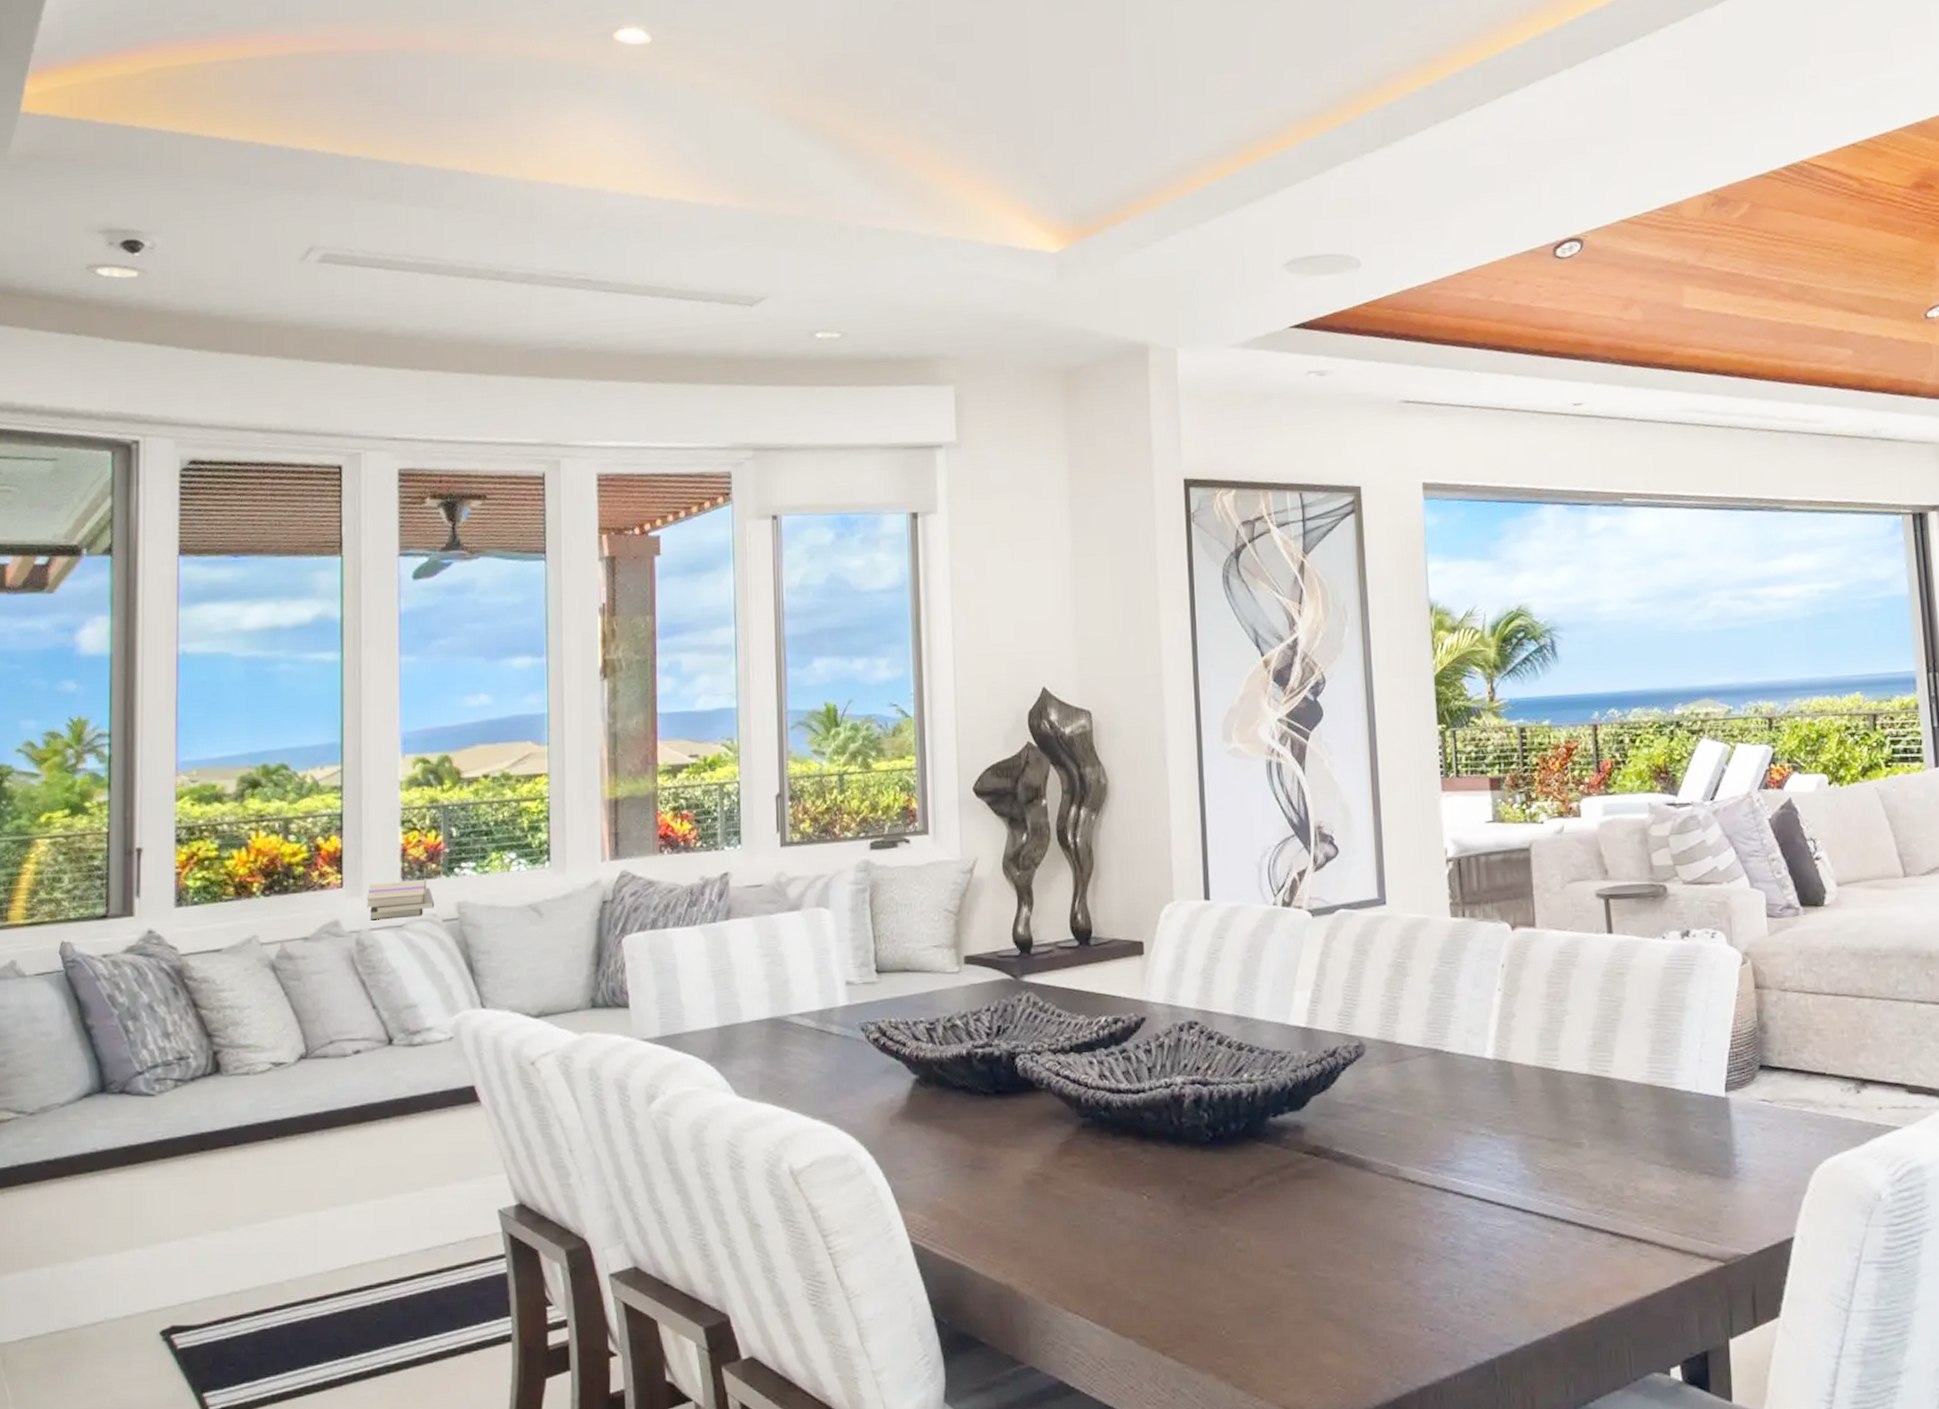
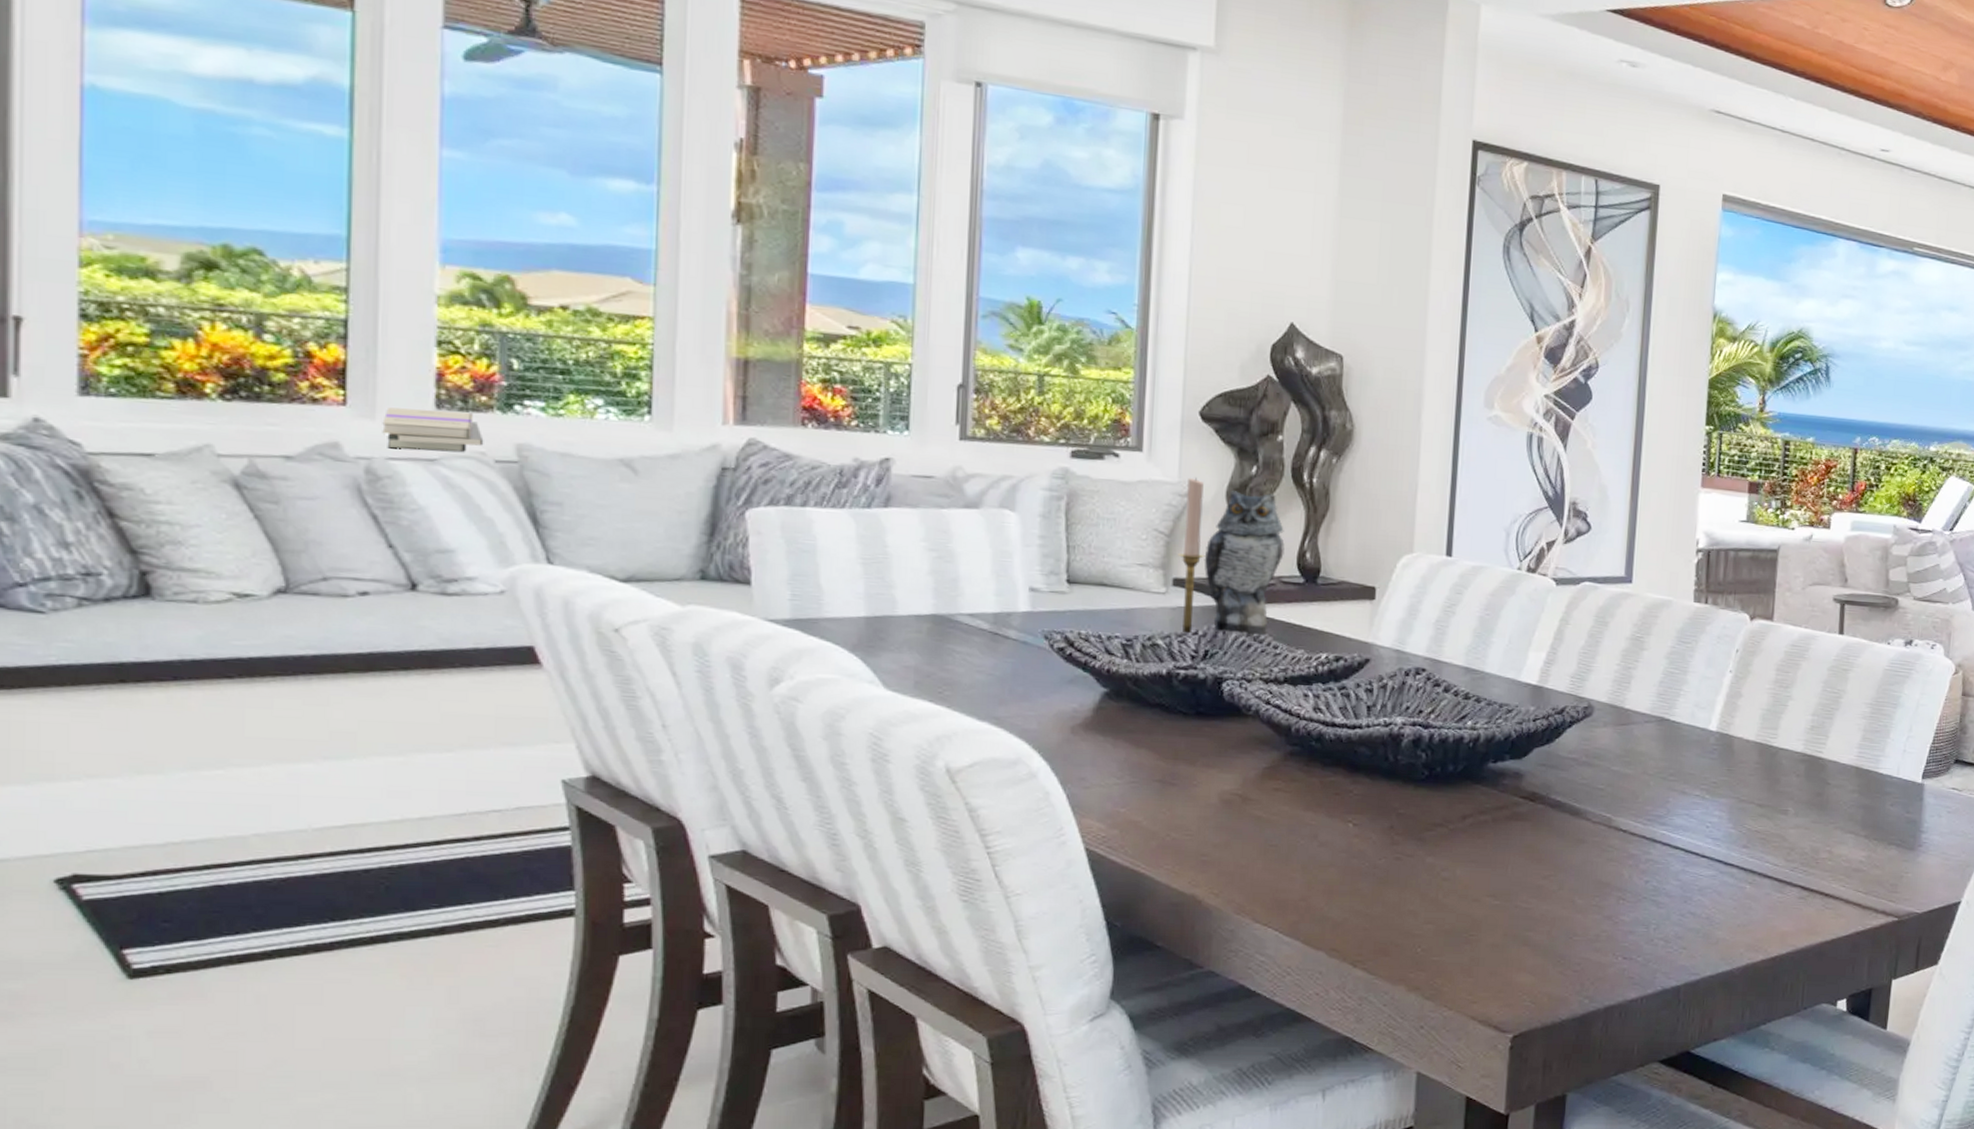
candlestick: none [966,853,990,1011] -> present [1178,477,1205,634]
sculpture: none [989,859,1058,1007] -> present [1204,491,1285,637]

